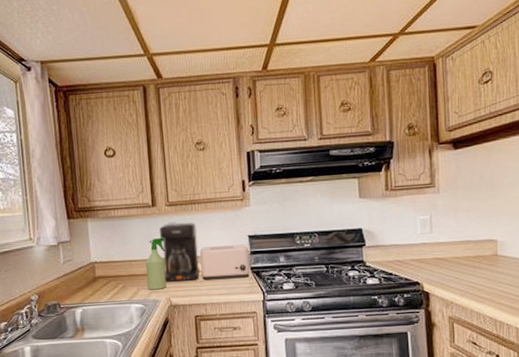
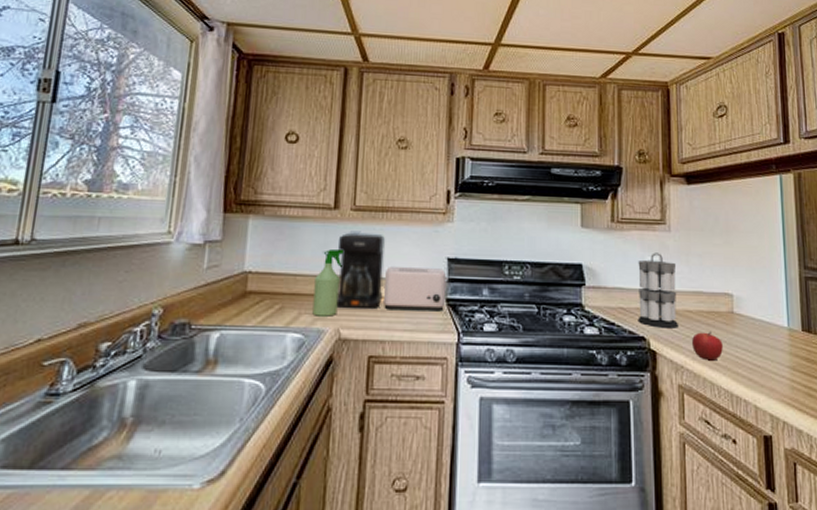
spice rack: none [411,212,448,274] -> present [638,252,678,328]
fruit: none [459,272,488,296] -> present [691,331,723,361]

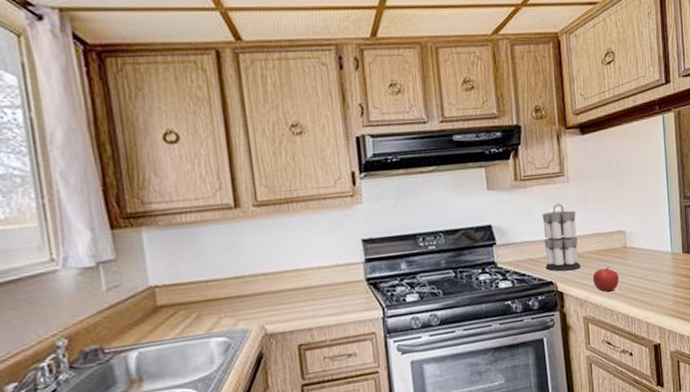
spray bottle: present [312,249,345,317] -> none [228,248,259,318]
coffee maker: present [336,233,385,308] -> none [246,227,303,305]
toaster: present [382,267,448,312] -> none [301,251,366,299]

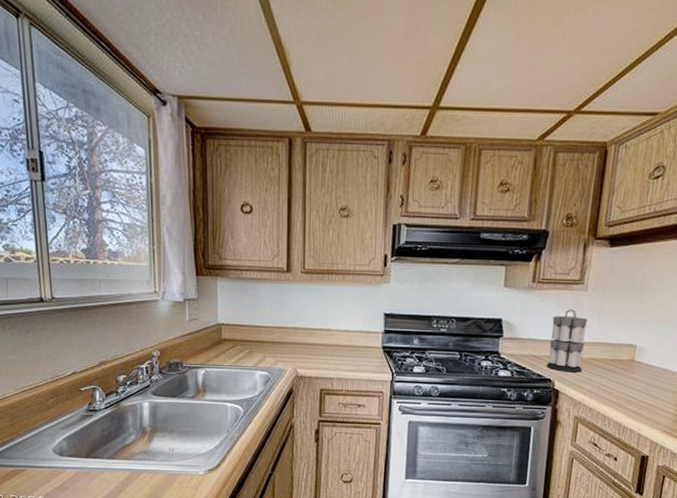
fruit: present [592,266,619,293] -> none [591,375,619,399]

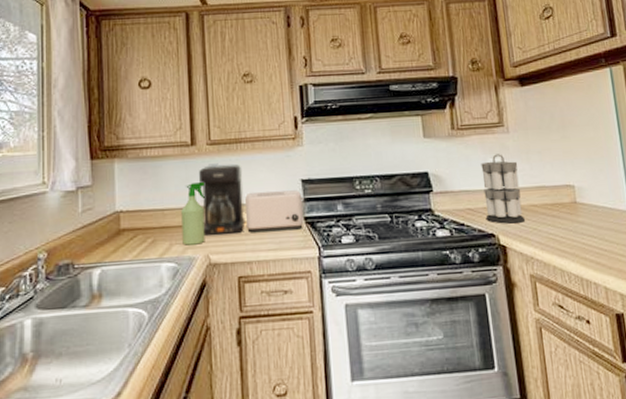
spray bottle: none [275,306,298,359] -> present [181,182,205,245]
coffee maker: none [293,293,331,353] -> present [199,165,245,235]
toaster: none [330,320,385,356] -> present [245,190,304,233]

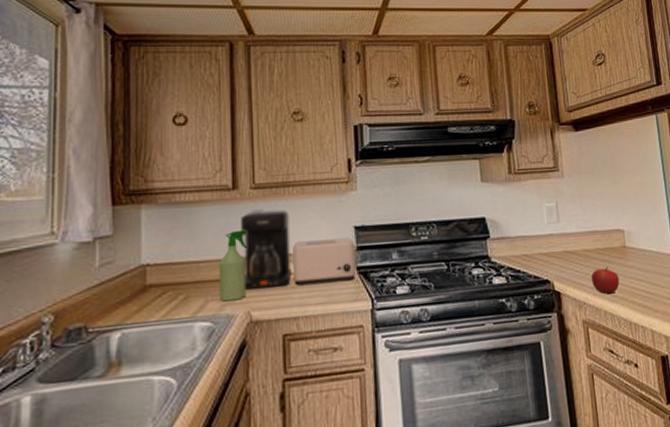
spice rack: present [481,154,525,224] -> none [537,198,578,270]
fruit: none [538,221,570,250] -> present [590,266,620,295]

